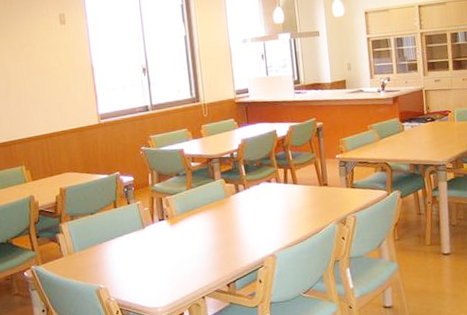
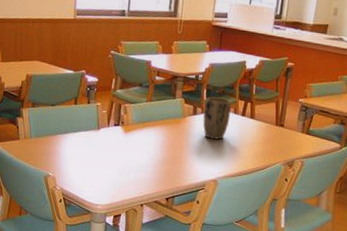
plant pot: none [245,169,274,213] -> present [203,96,232,140]

